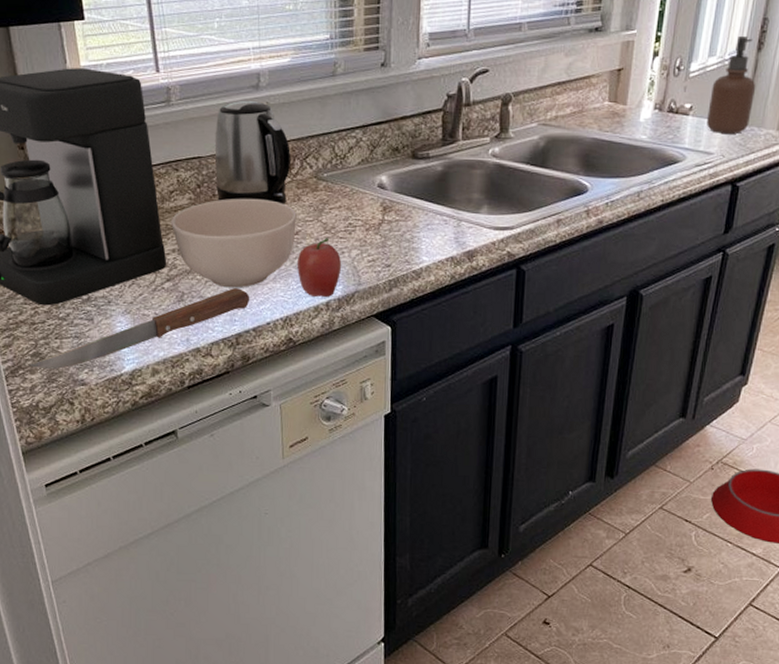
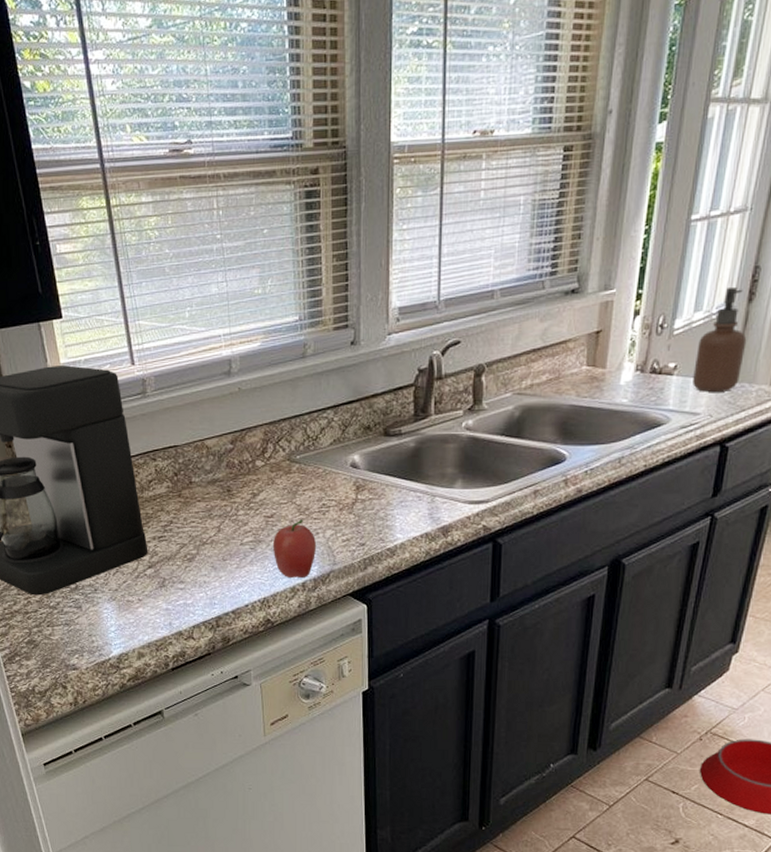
kitchen knife: present [28,288,250,369] -> none [23,572,229,655]
bowl: present [170,198,297,288] -> none [150,483,271,572]
kettle: present [214,101,291,205] -> none [189,388,265,488]

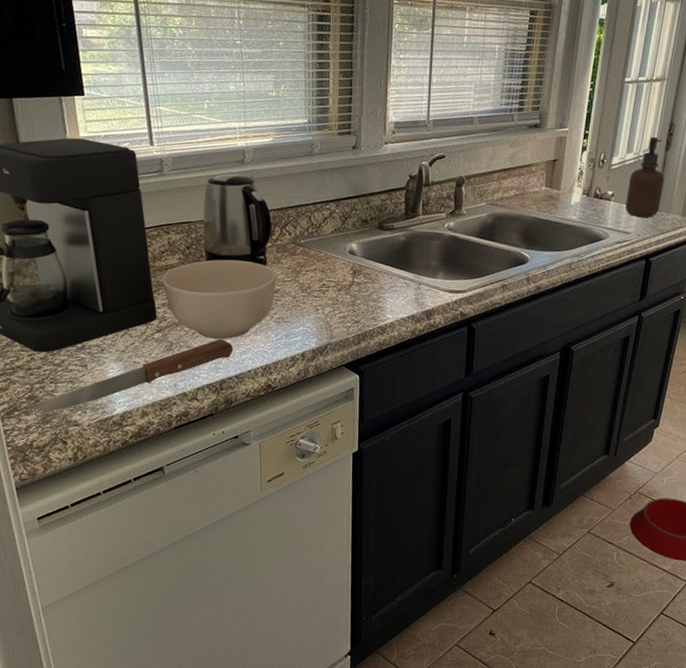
kitchen knife: none [23,572,229,655] -> present [23,339,234,411]
bowl: none [150,483,271,572] -> present [161,259,276,340]
kettle: none [189,388,265,488] -> present [203,174,272,266]
fruit: present [274,519,317,577] -> none [277,296,316,348]

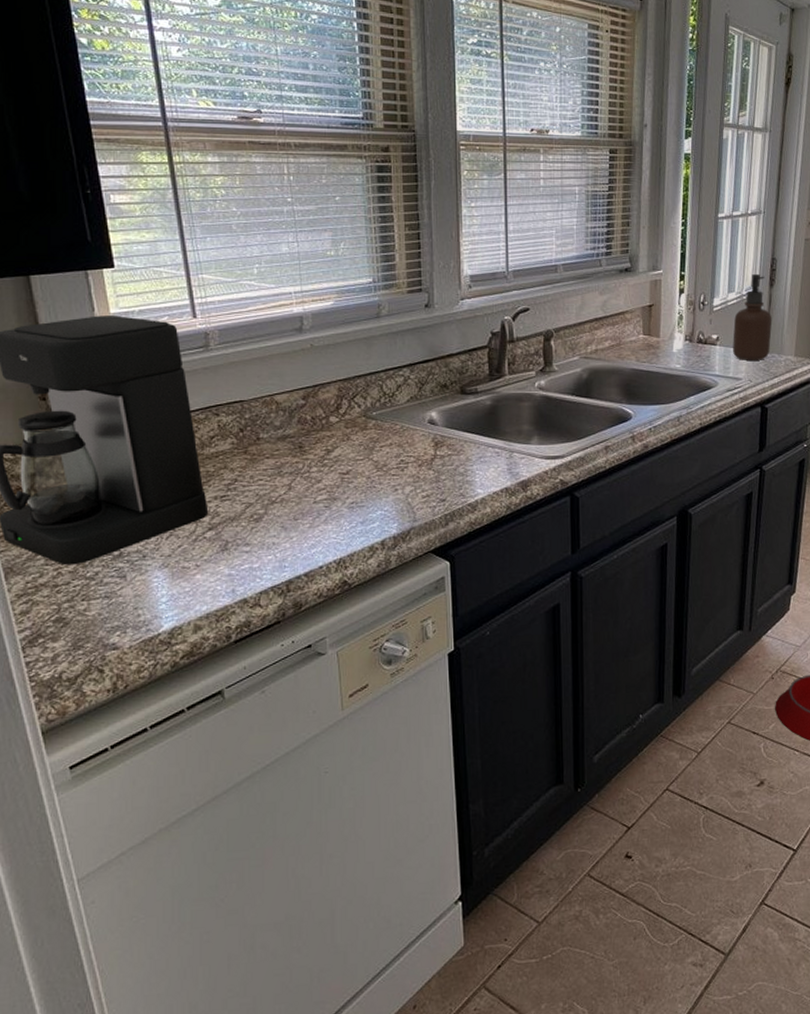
kitchen knife: present [23,339,234,411] -> none [49,533,301,635]
bowl: present [161,259,276,340] -> none [211,440,347,533]
kettle: present [203,174,272,266] -> none [257,344,339,445]

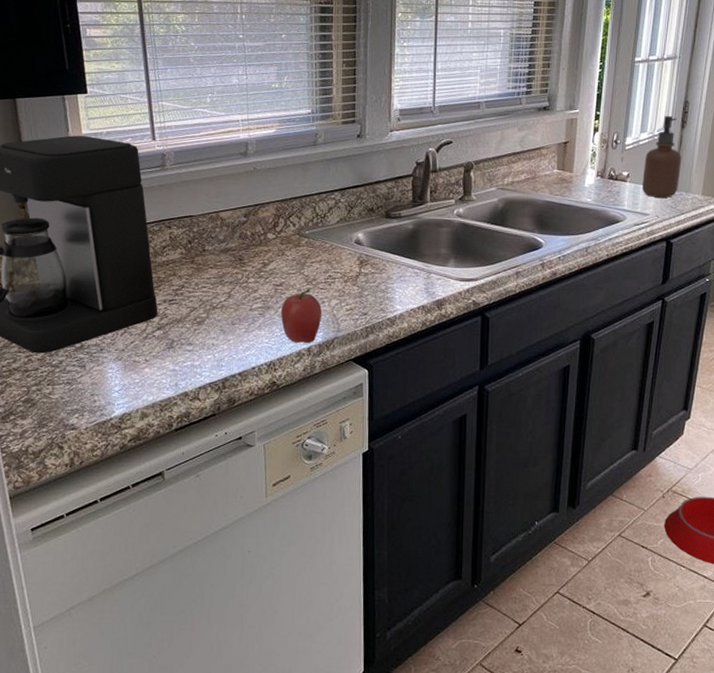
fruit: none [350,476,396,536] -> present [281,289,323,343]

